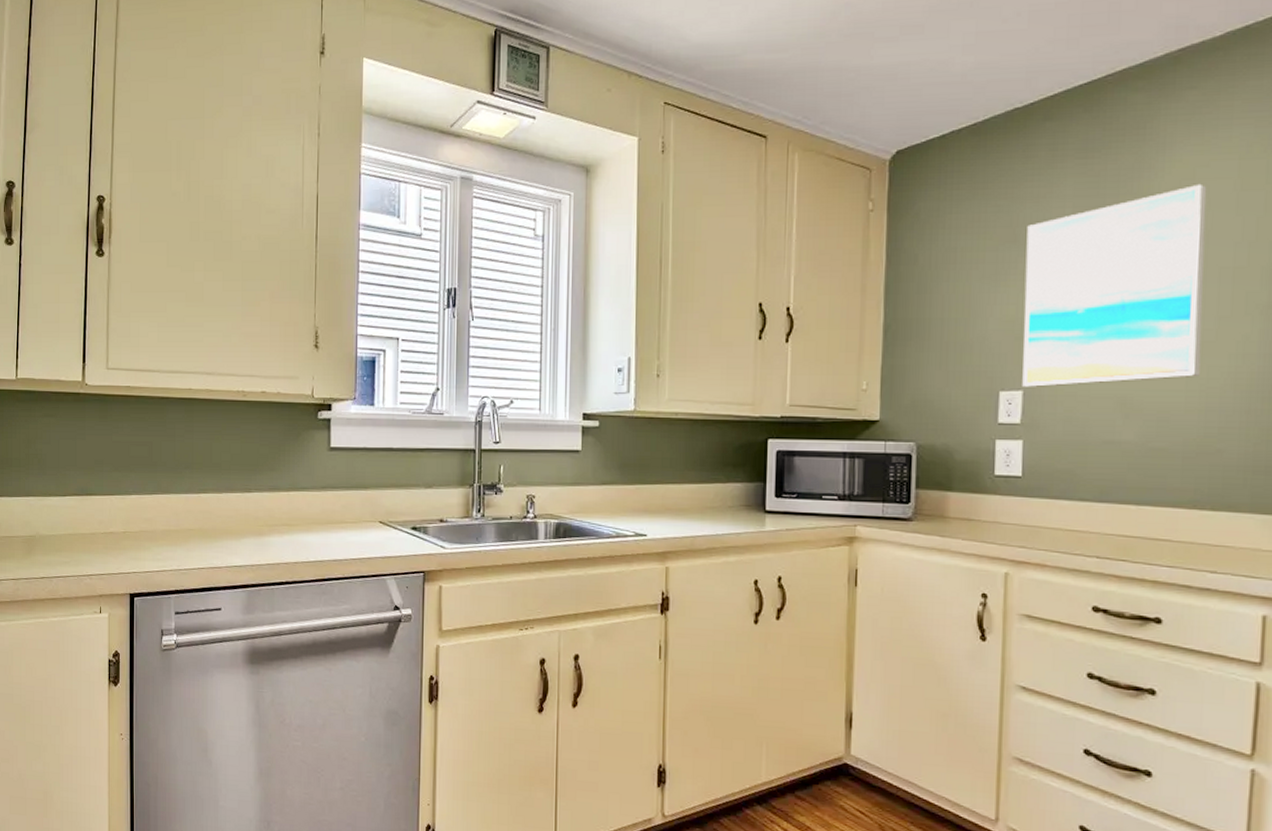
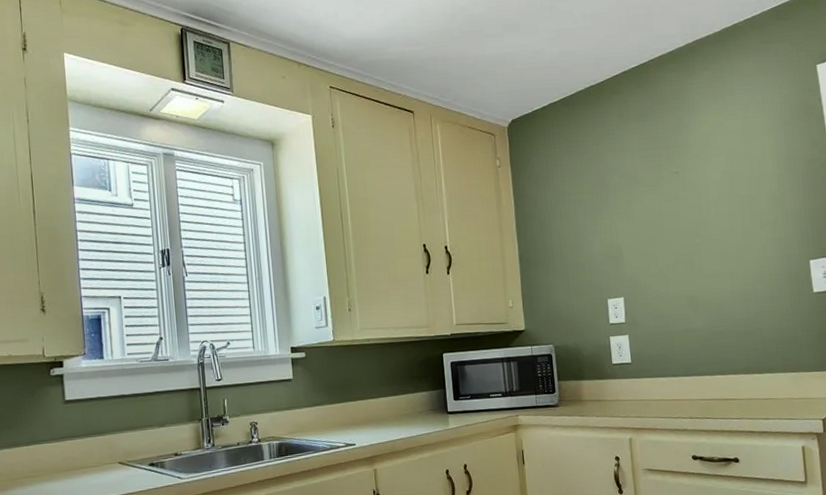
wall art: present [1022,183,1207,387] -> none [611,137,738,294]

